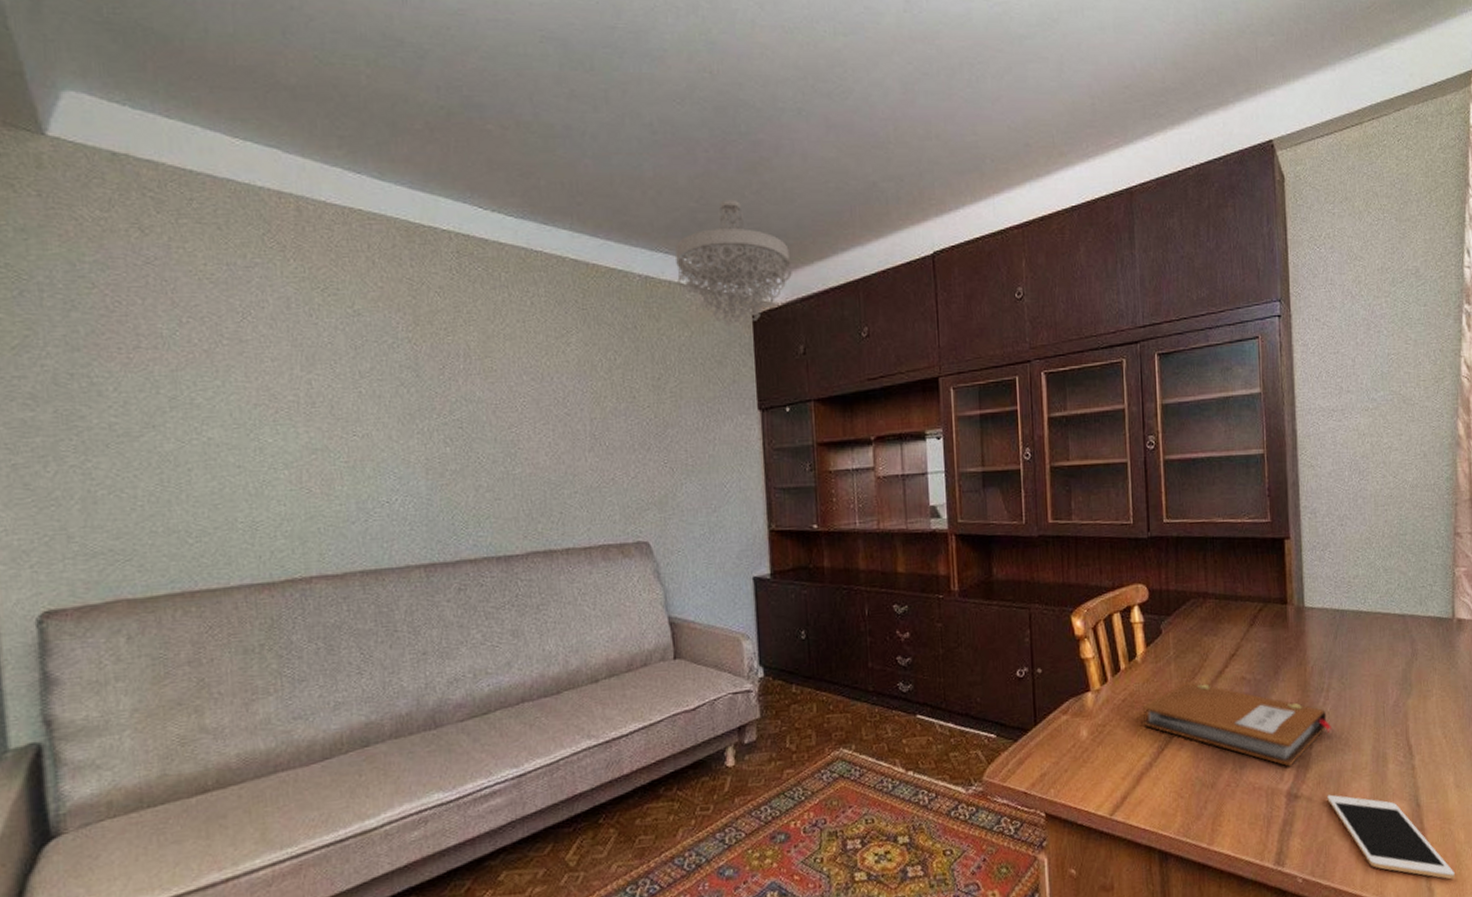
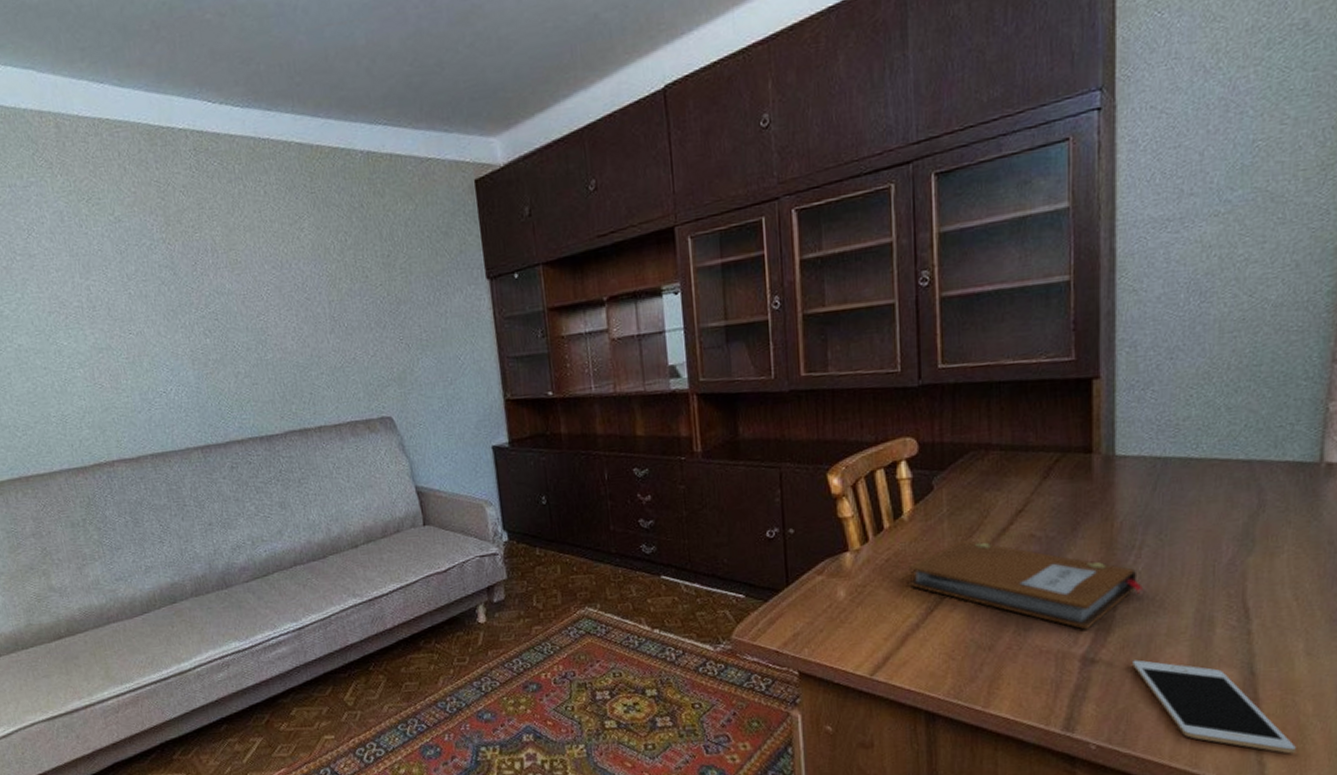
chandelier: present [675,199,792,326] -> none [393,56,513,195]

